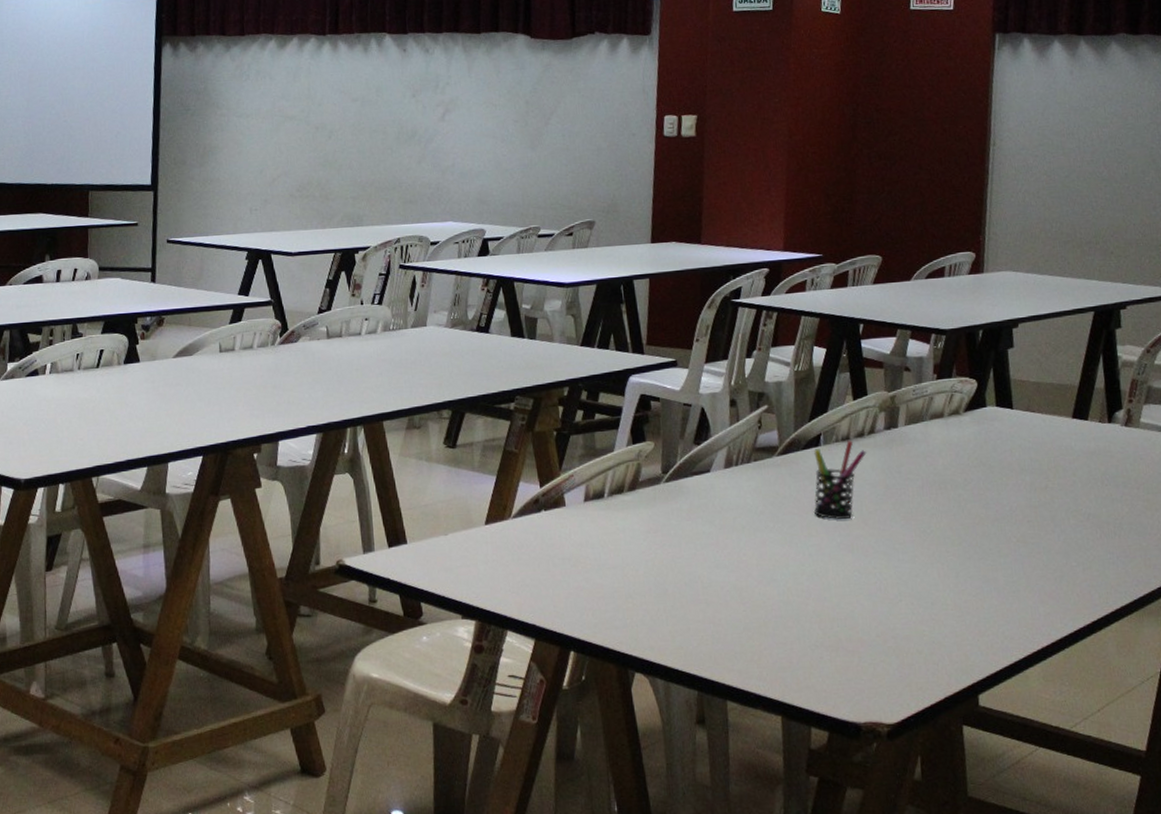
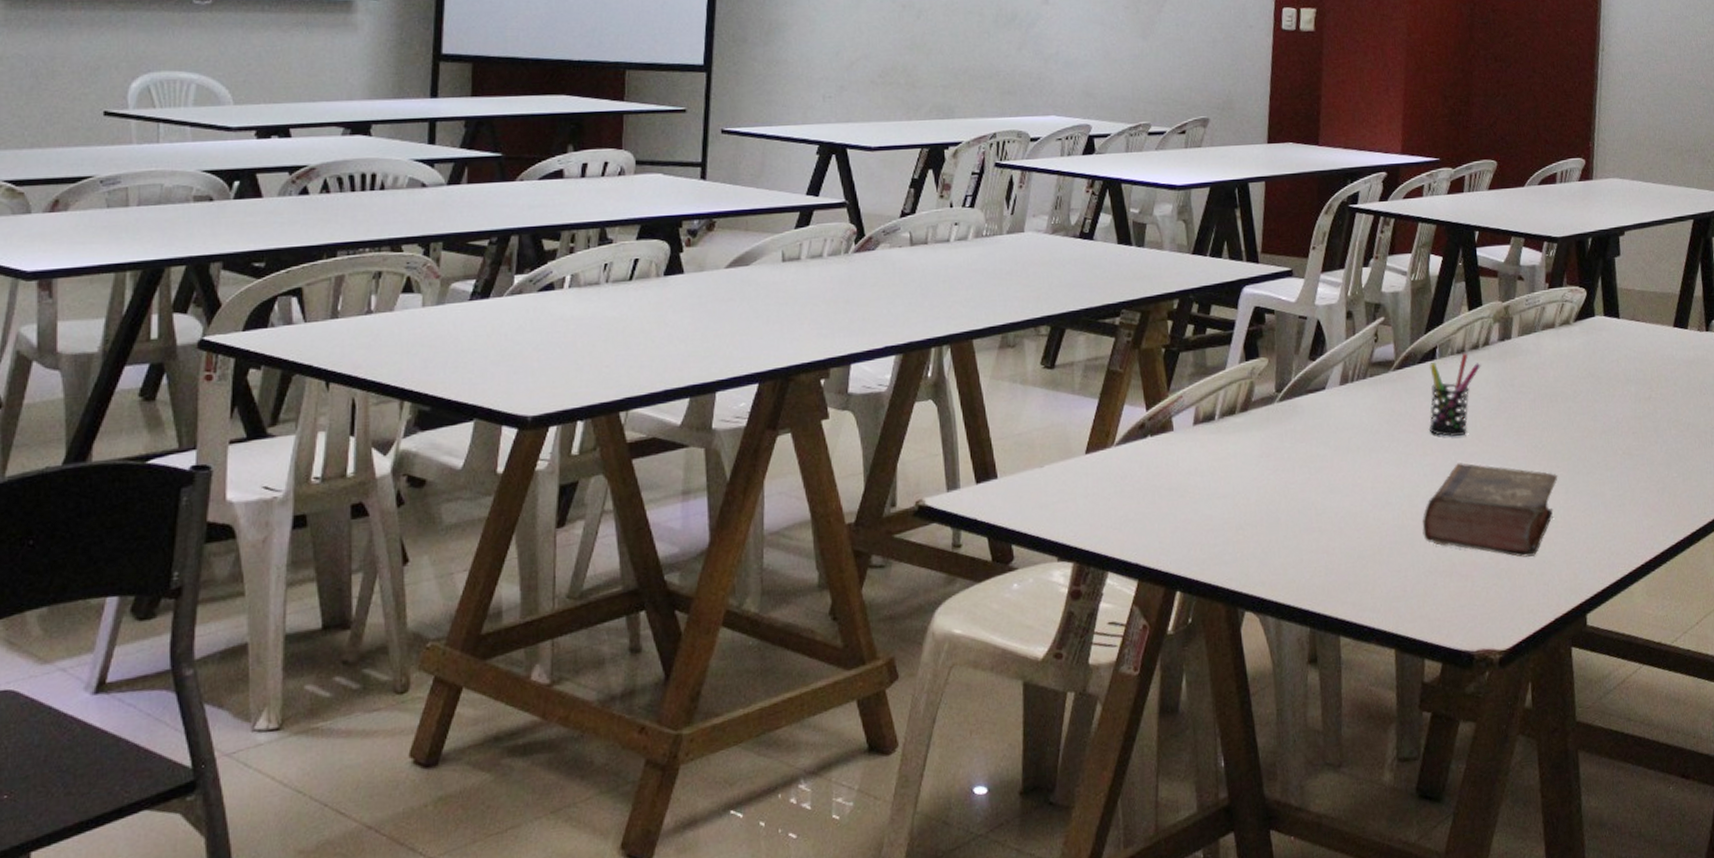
book: none [807,544,948,637] -> present [1422,463,1558,558]

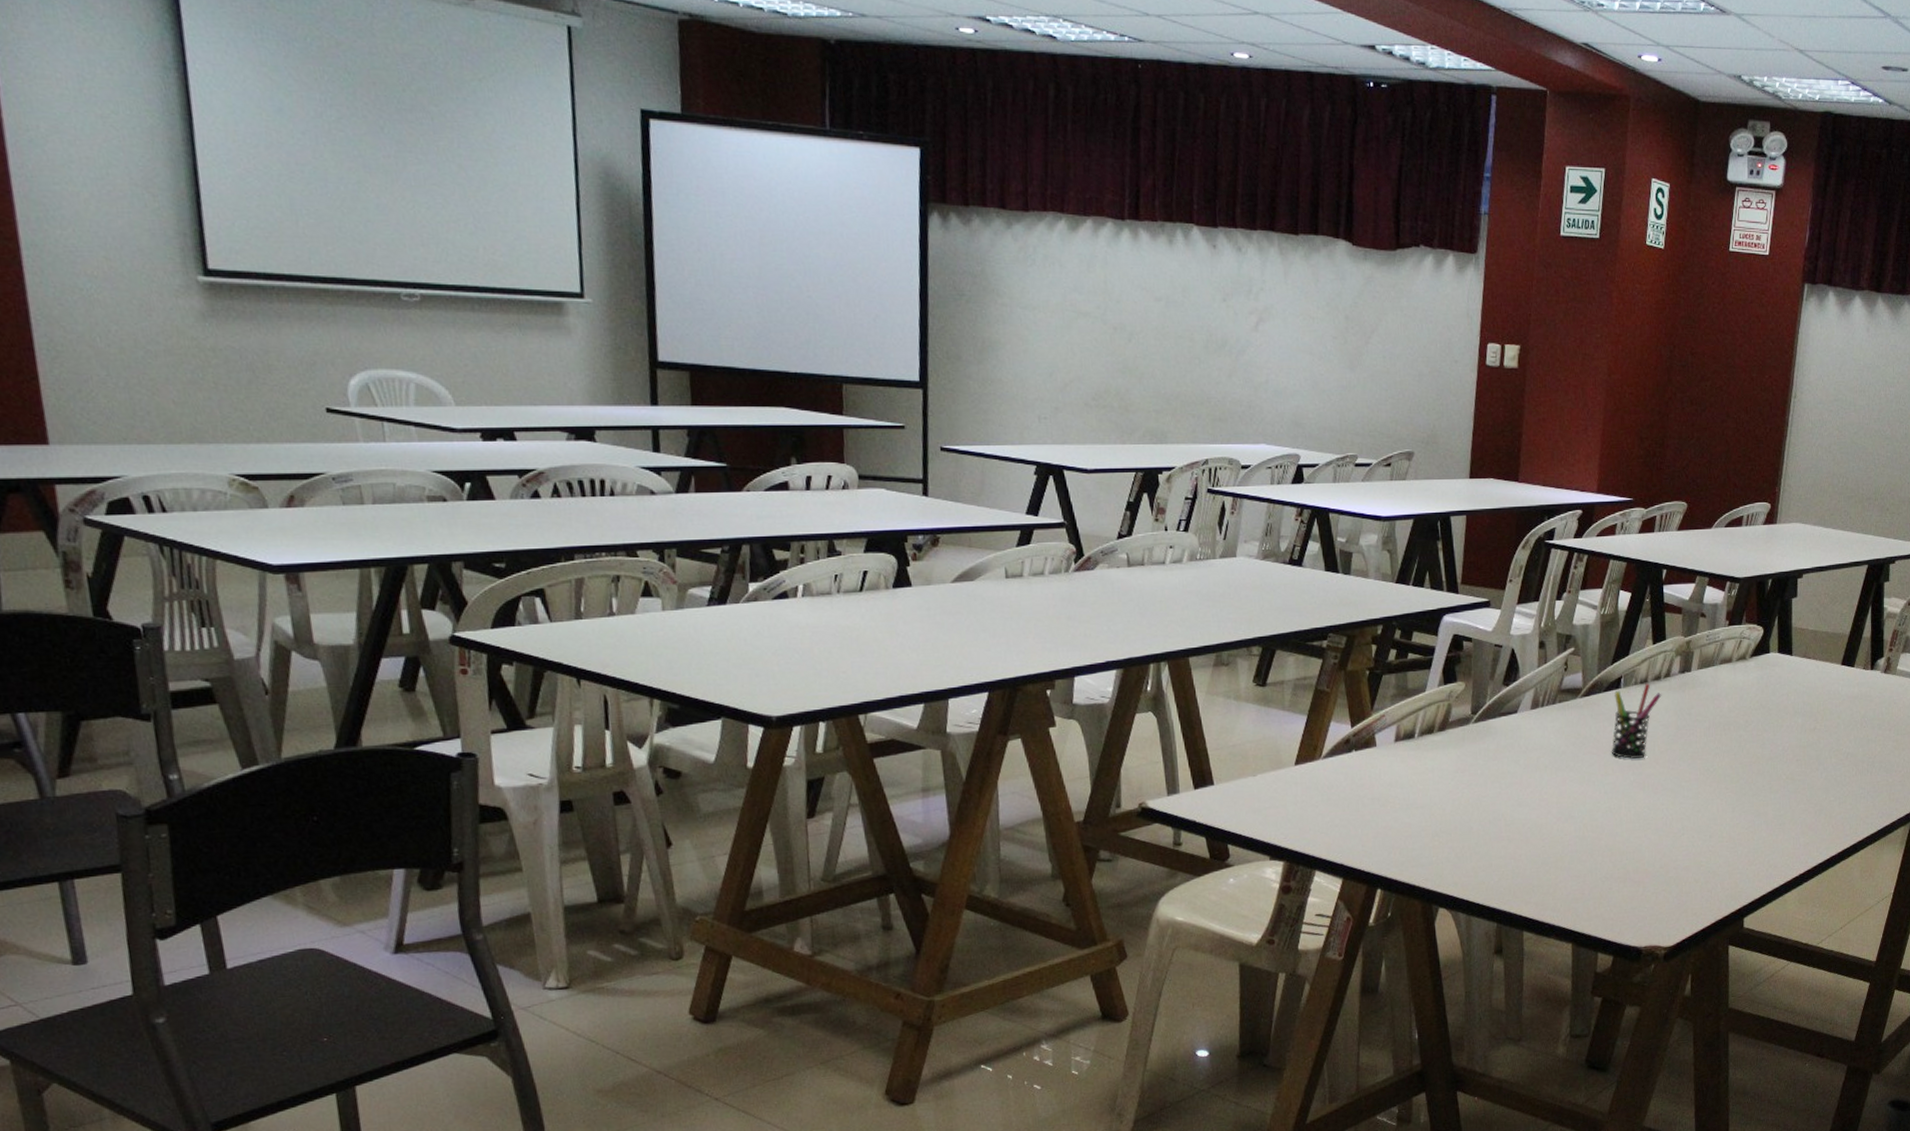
book: present [1422,463,1558,558] -> none [1601,782,1726,867]

